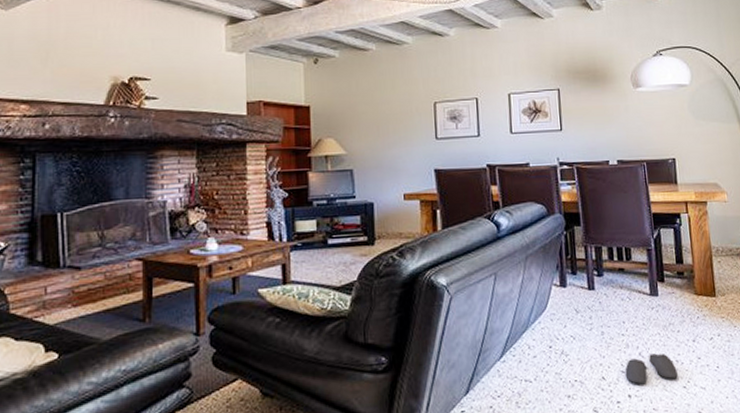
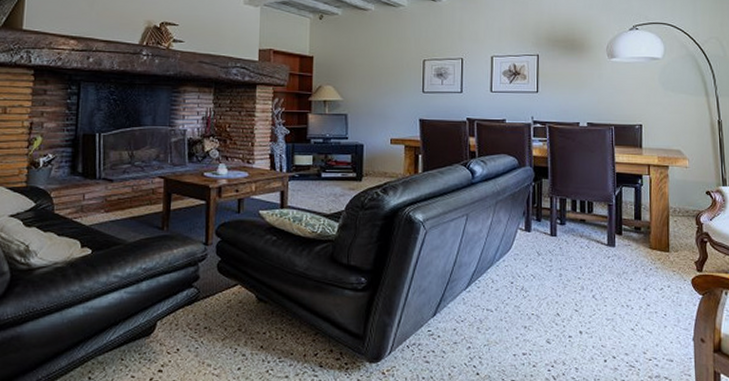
slippers: present [625,353,678,385] -> none [578,297,627,324]

